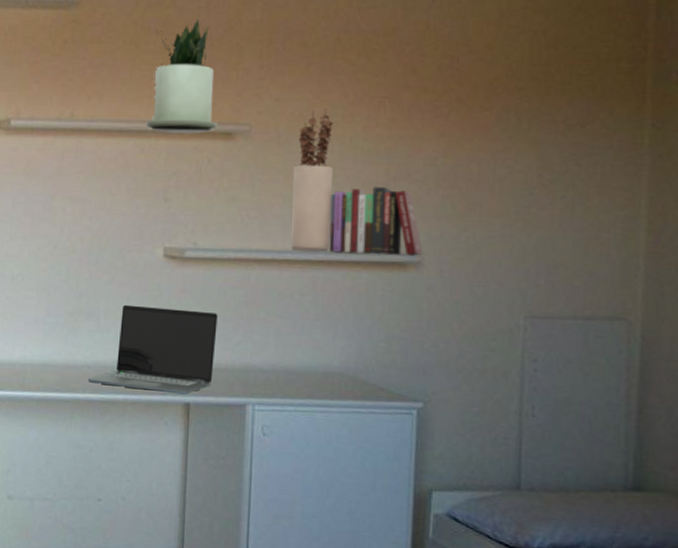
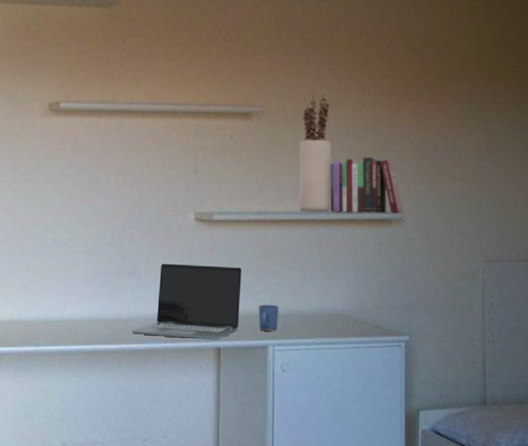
planter: present [145,20,218,134] -> none [176,18,238,114]
mug: none [236,357,262,389] -> present [259,305,279,332]

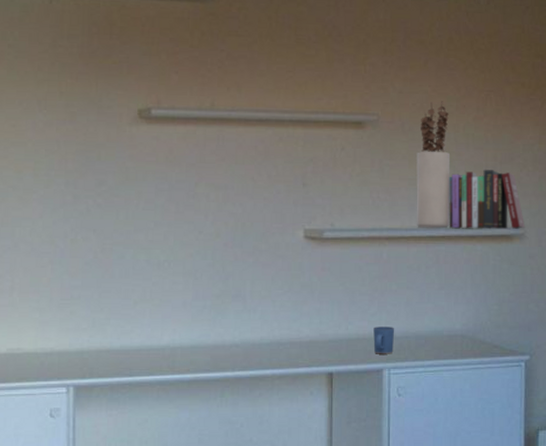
laptop: present [132,263,242,340] -> none [236,284,355,365]

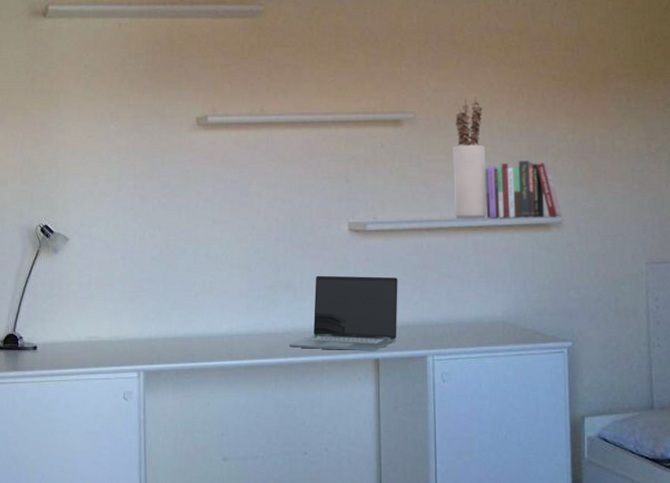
laptop: none [236,284,355,365] -> present [289,275,398,351]
mug: present [373,327,395,354] -> none [417,314,438,341]

